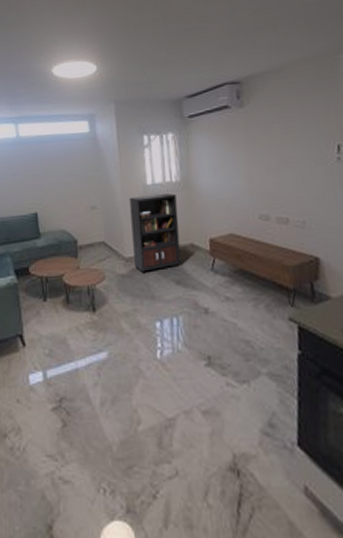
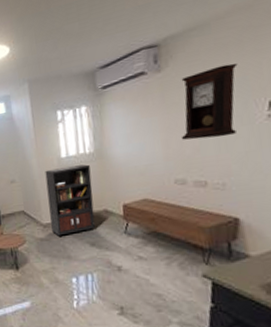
pendulum clock: none [261,107,312,176] -> present [181,63,238,140]

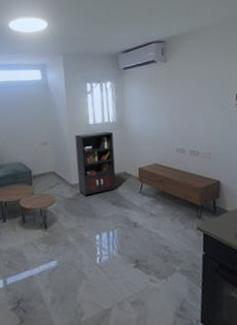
pendulum clock: present [181,63,238,140] -> none [180,63,217,118]

